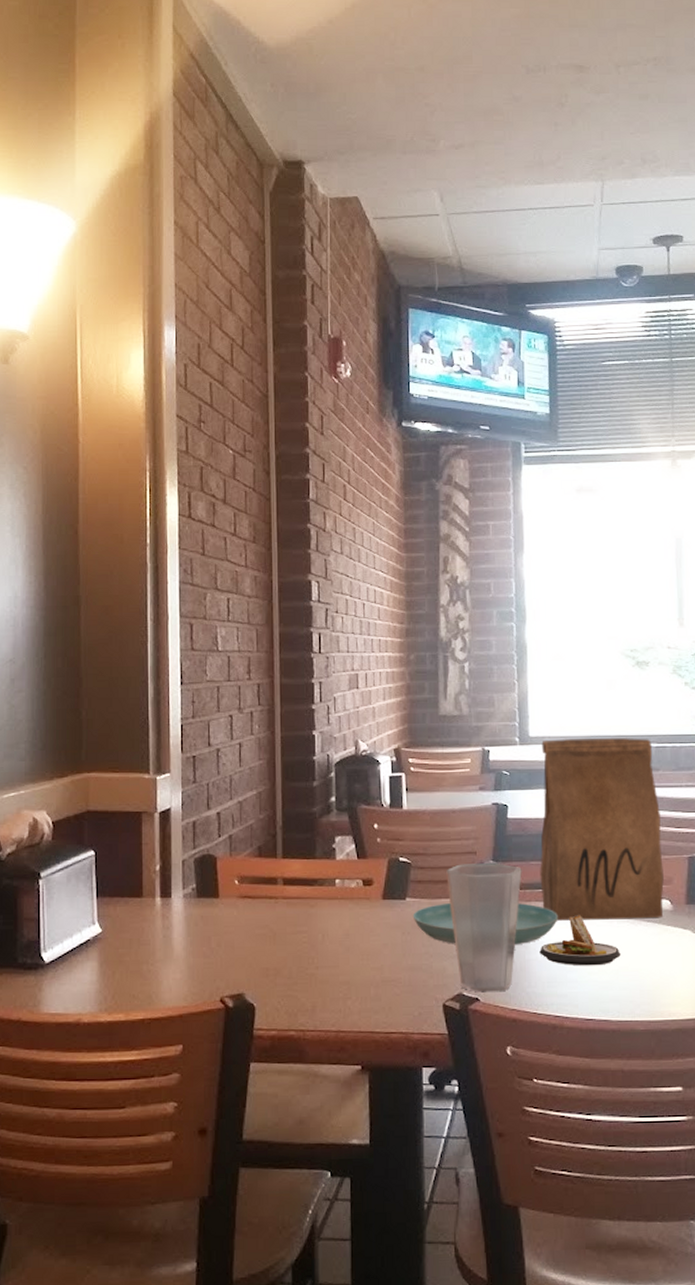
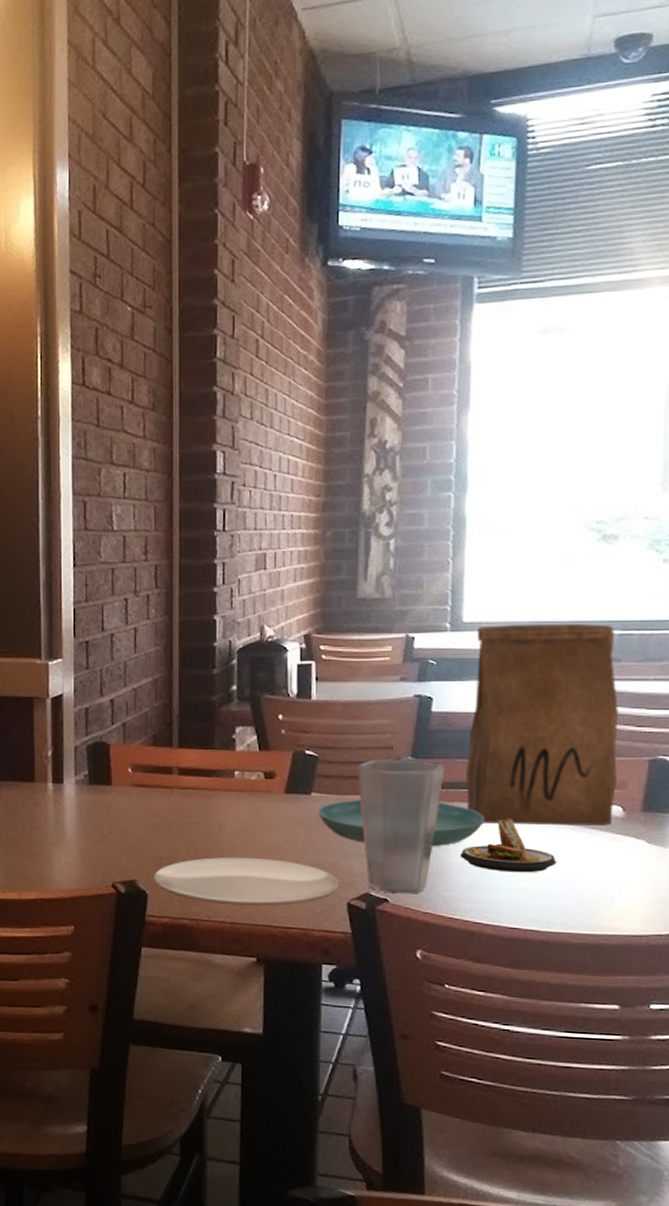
plate: none [261,964,435,1014] -> present [154,857,339,907]

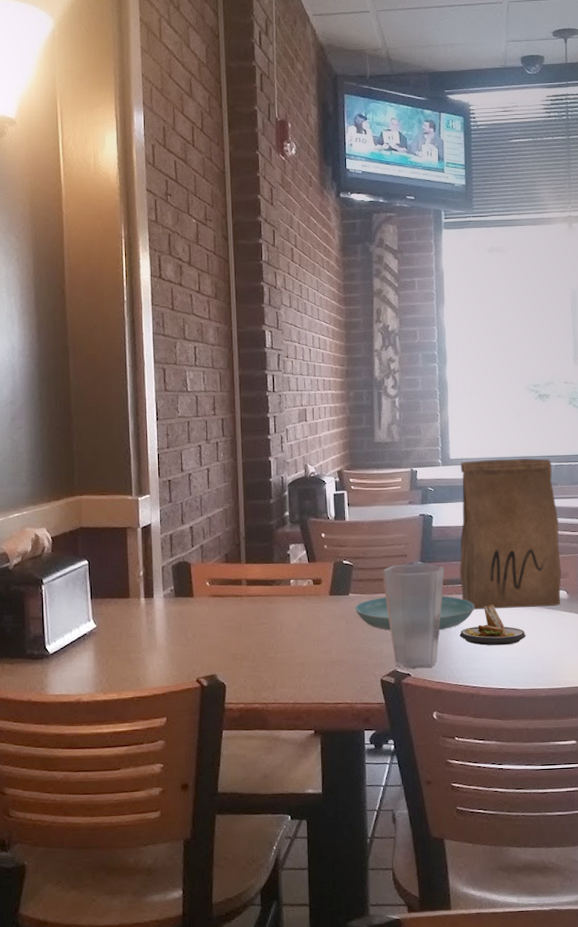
plate: present [154,857,339,907] -> none [230,648,374,689]

